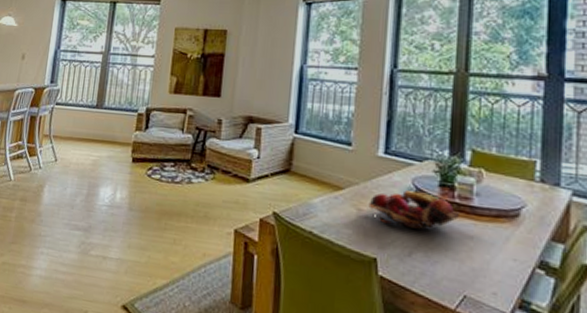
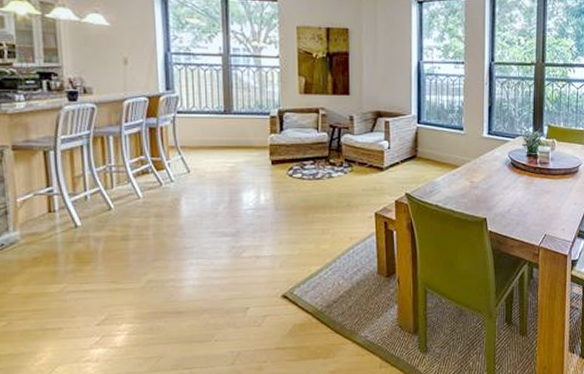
fruit basket: present [368,191,461,230] -> none [478,162,541,191]

